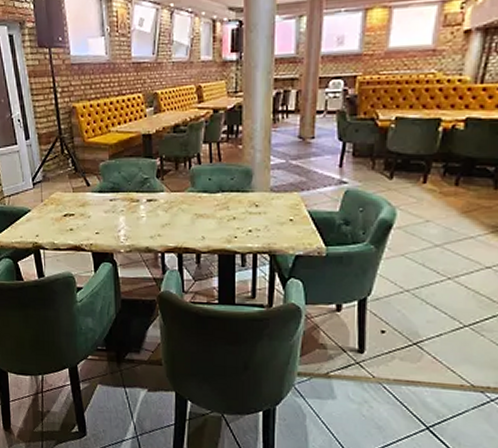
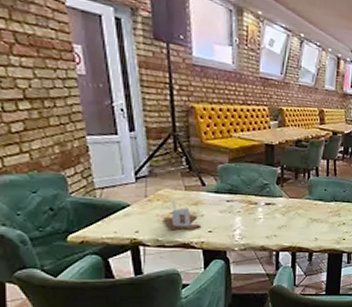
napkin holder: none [56,202,90,233] -> present [163,200,202,231]

